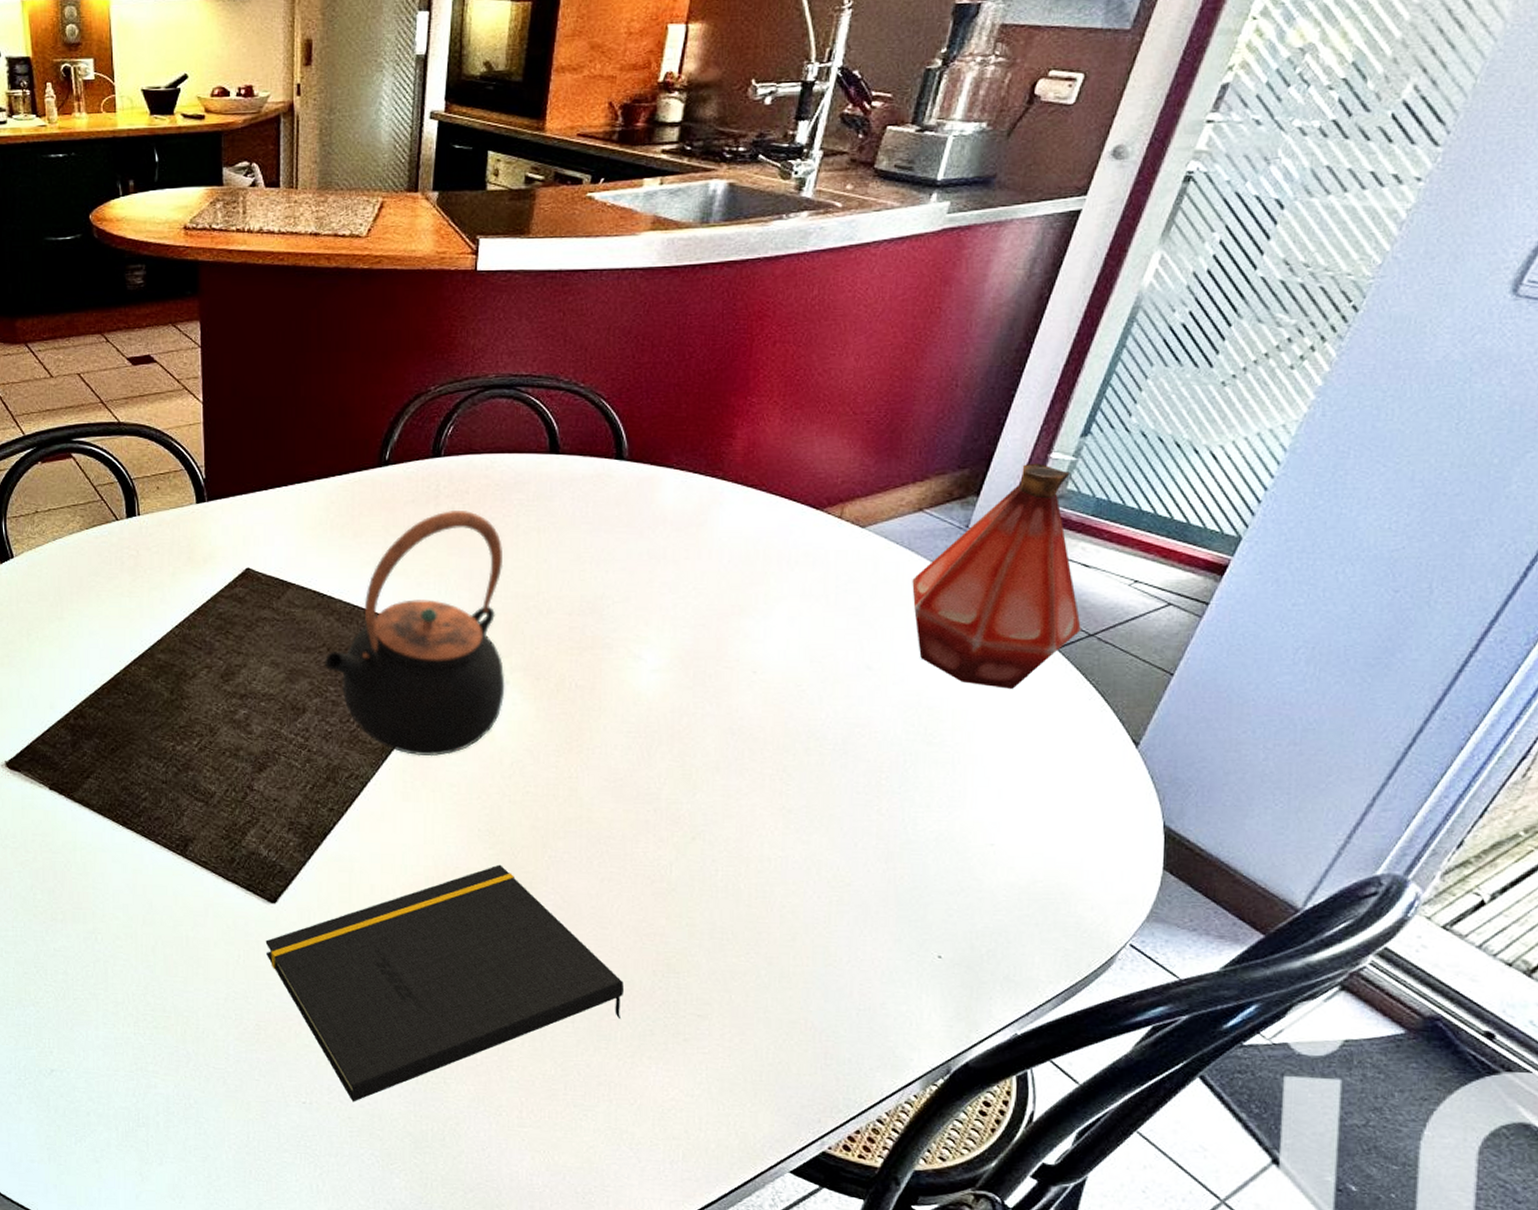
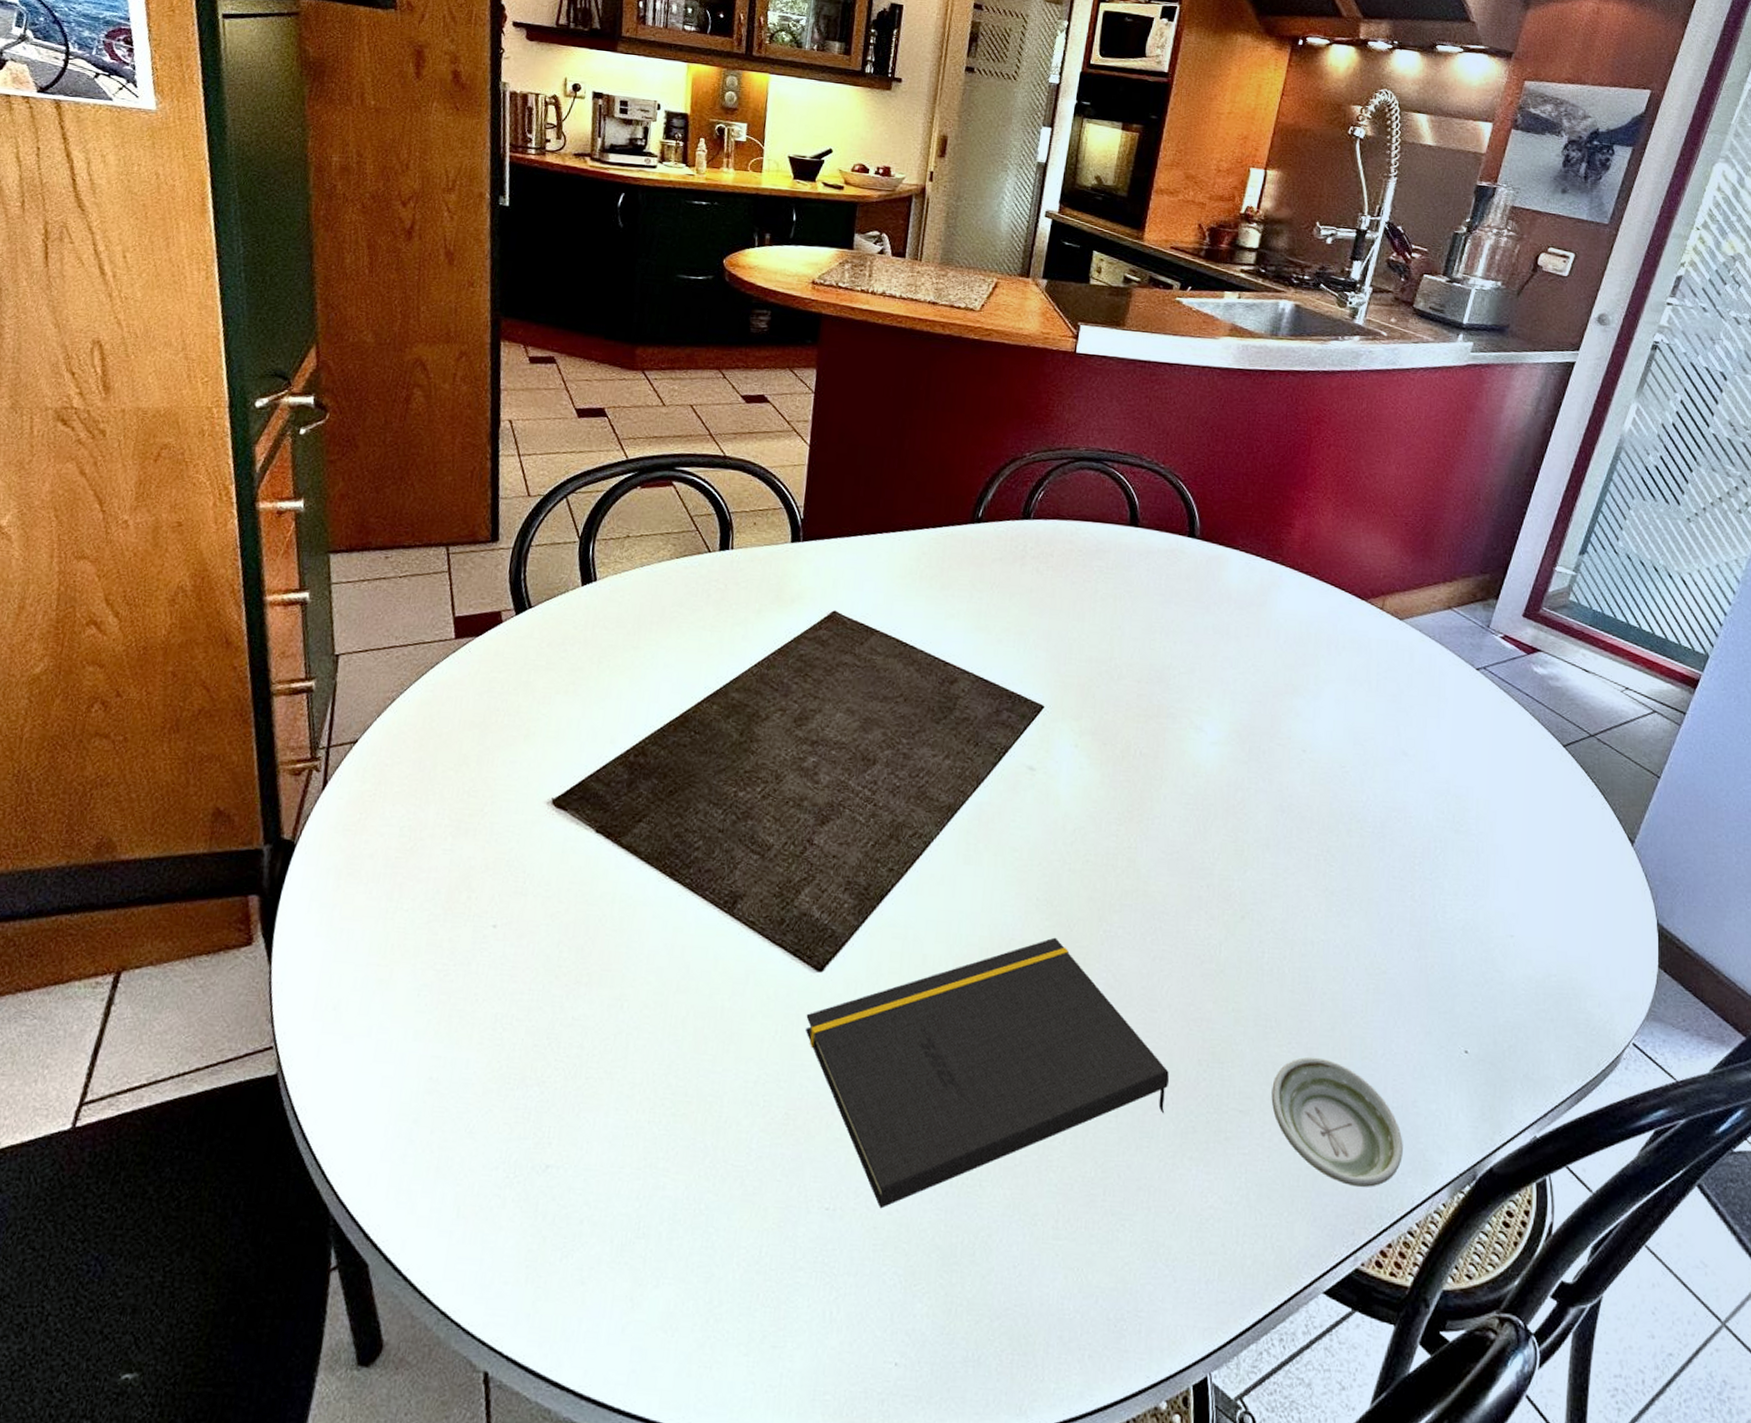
teapot: present [325,511,505,757] -> none [900,571,1081,818]
saucer: none [730,965,871,1081] -> present [1271,1057,1403,1187]
bottle: present [912,463,1081,689] -> none [1442,574,1584,782]

